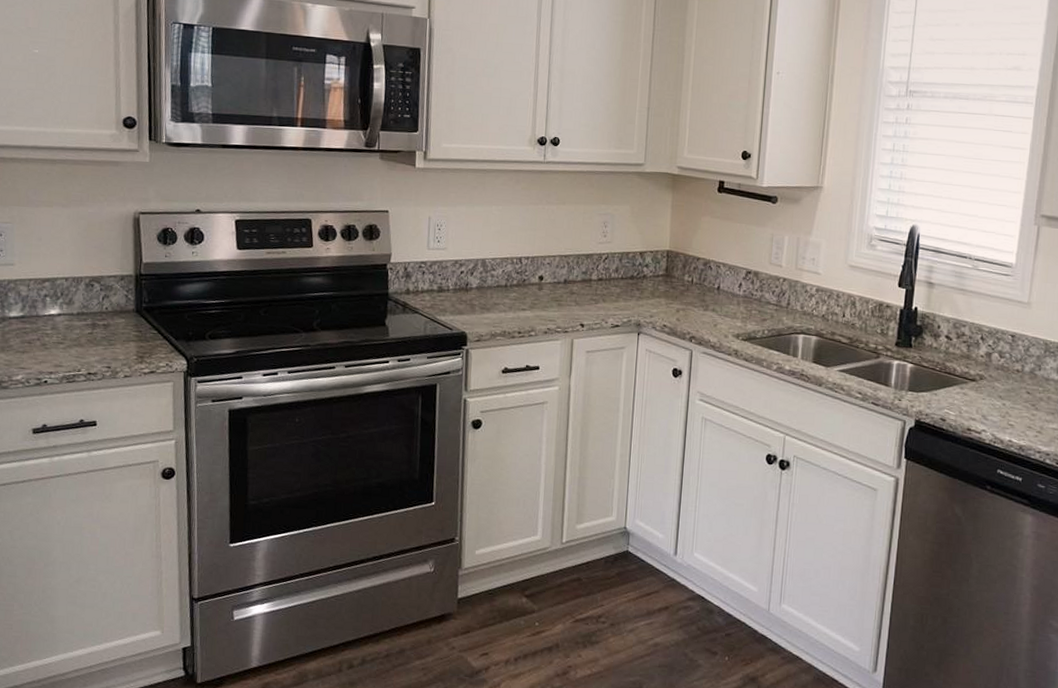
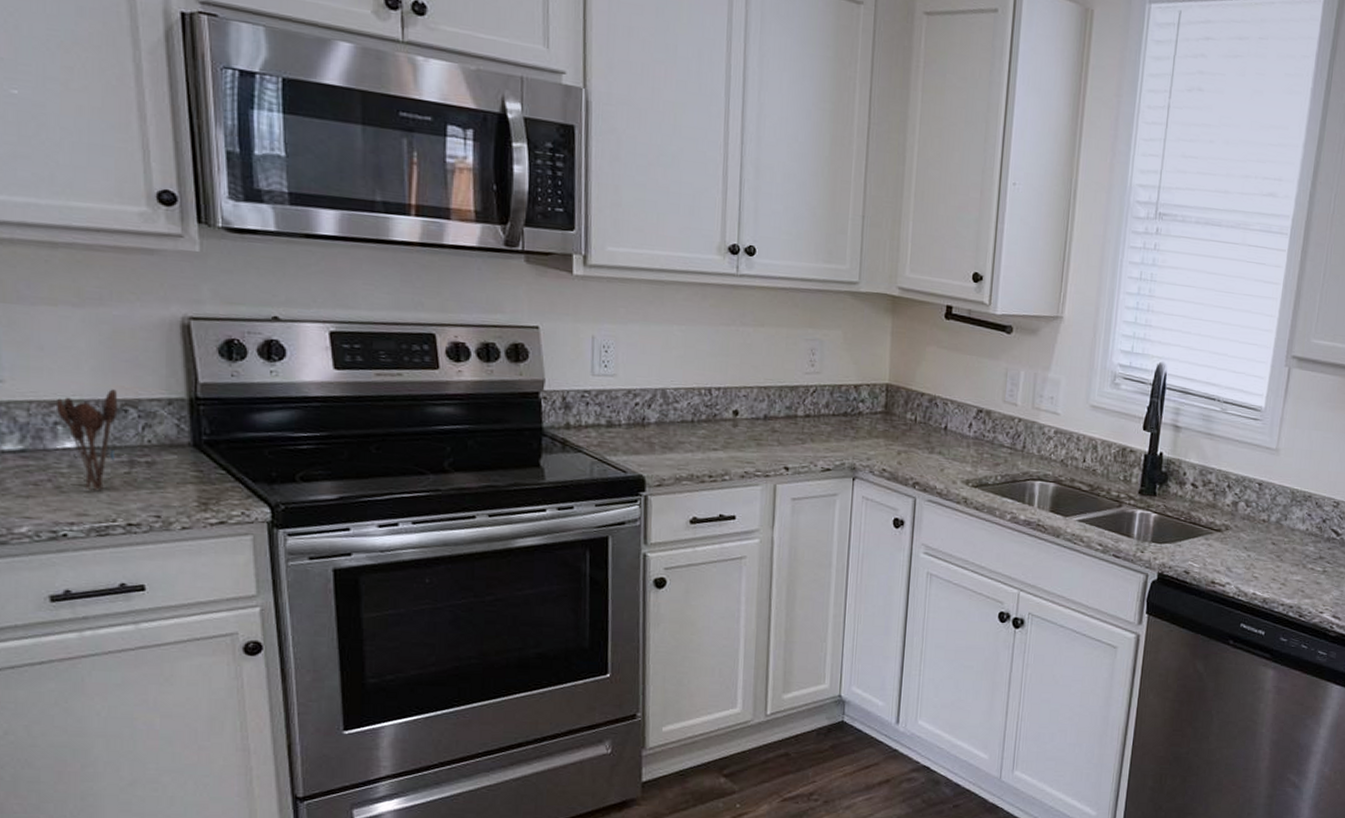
utensil holder: none [46,269,88,348] -> present [55,389,118,491]

